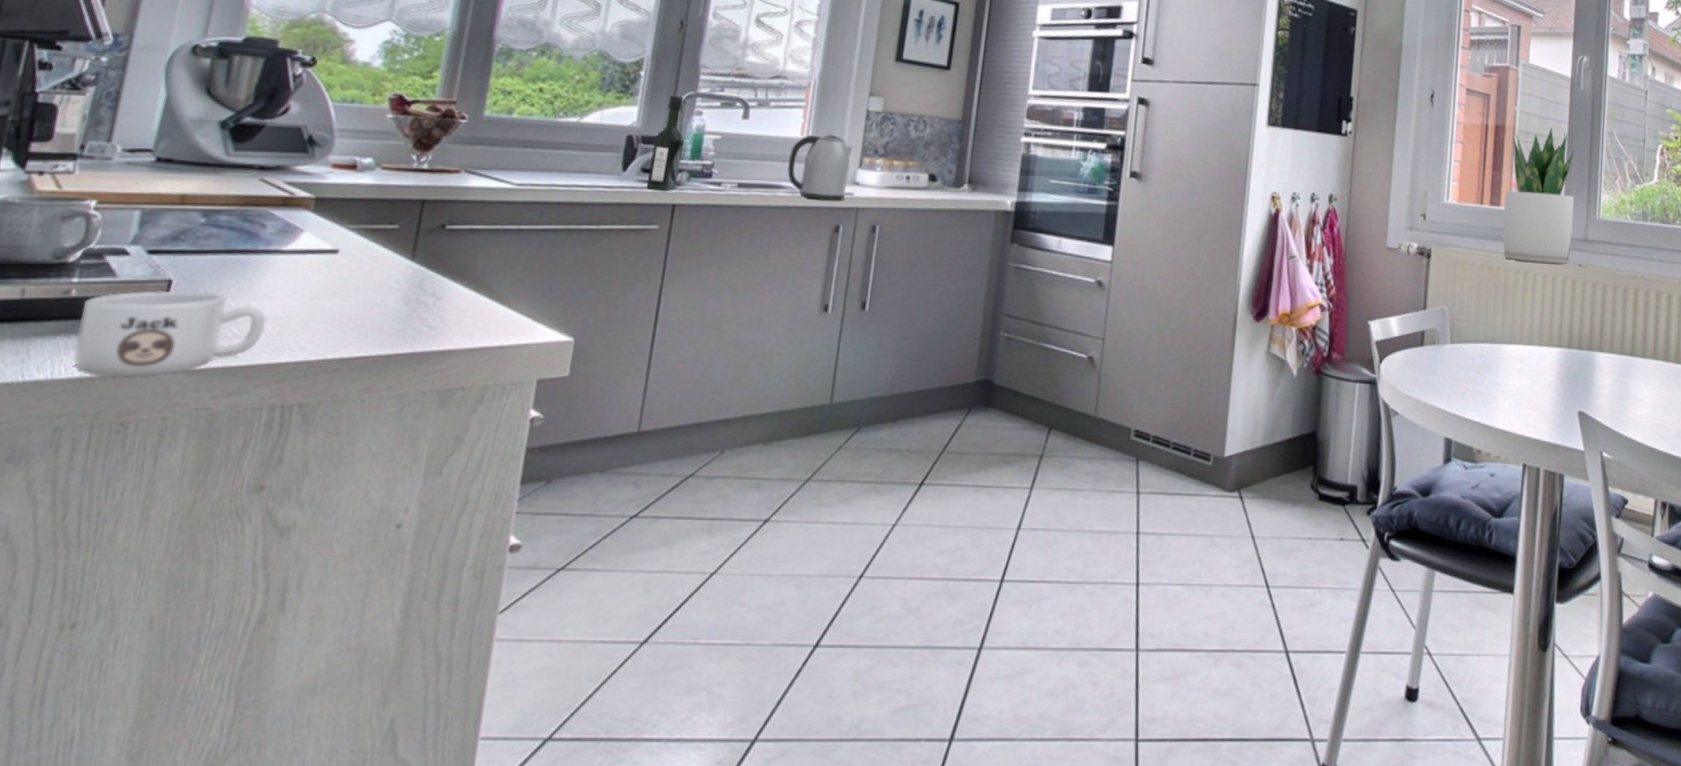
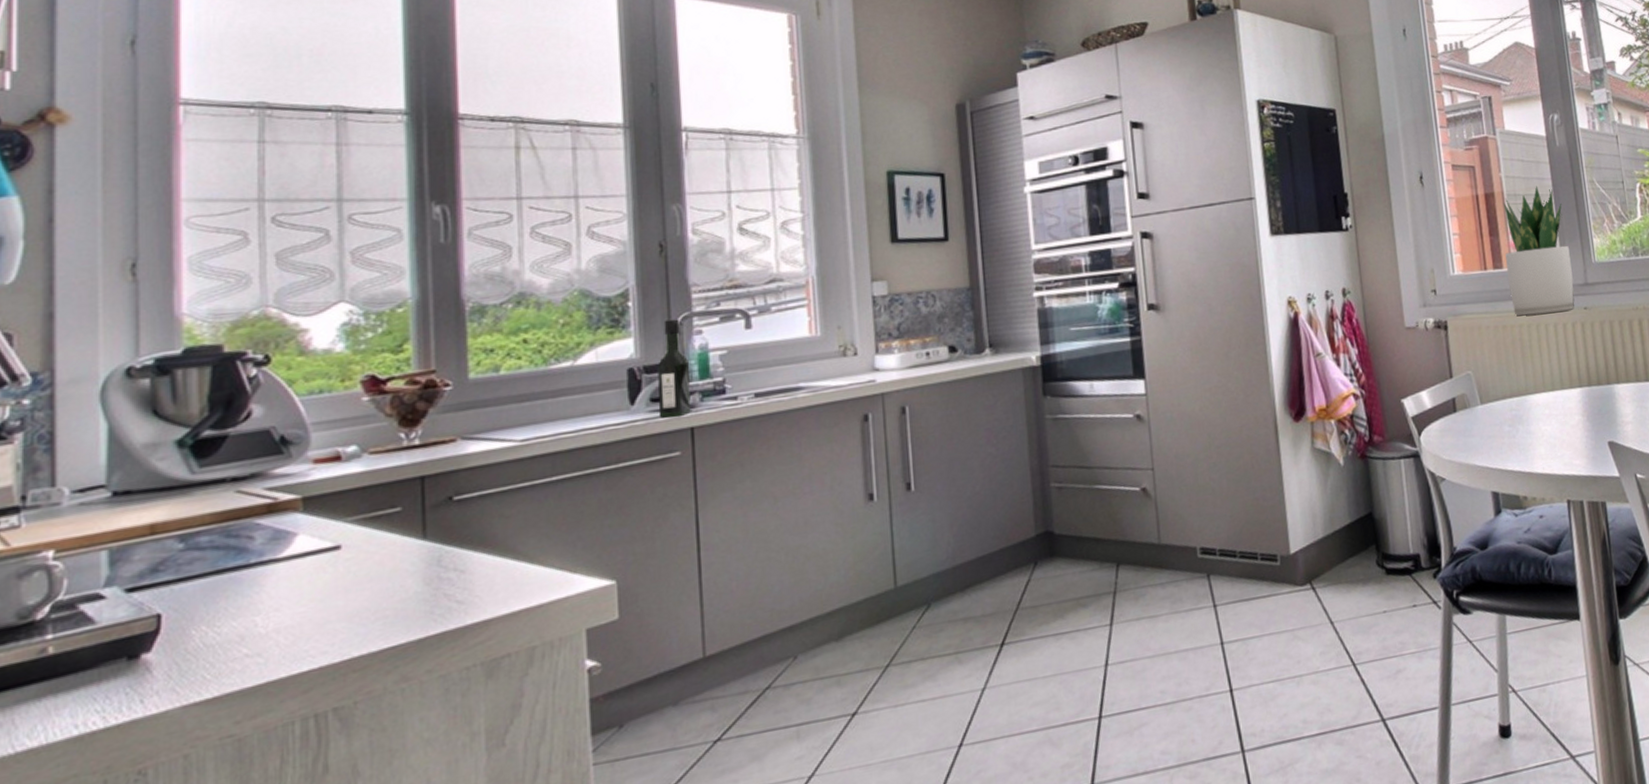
mug: present [72,290,267,379] -> none [64,616,278,731]
kettle: present [787,134,853,202] -> none [802,326,869,395]

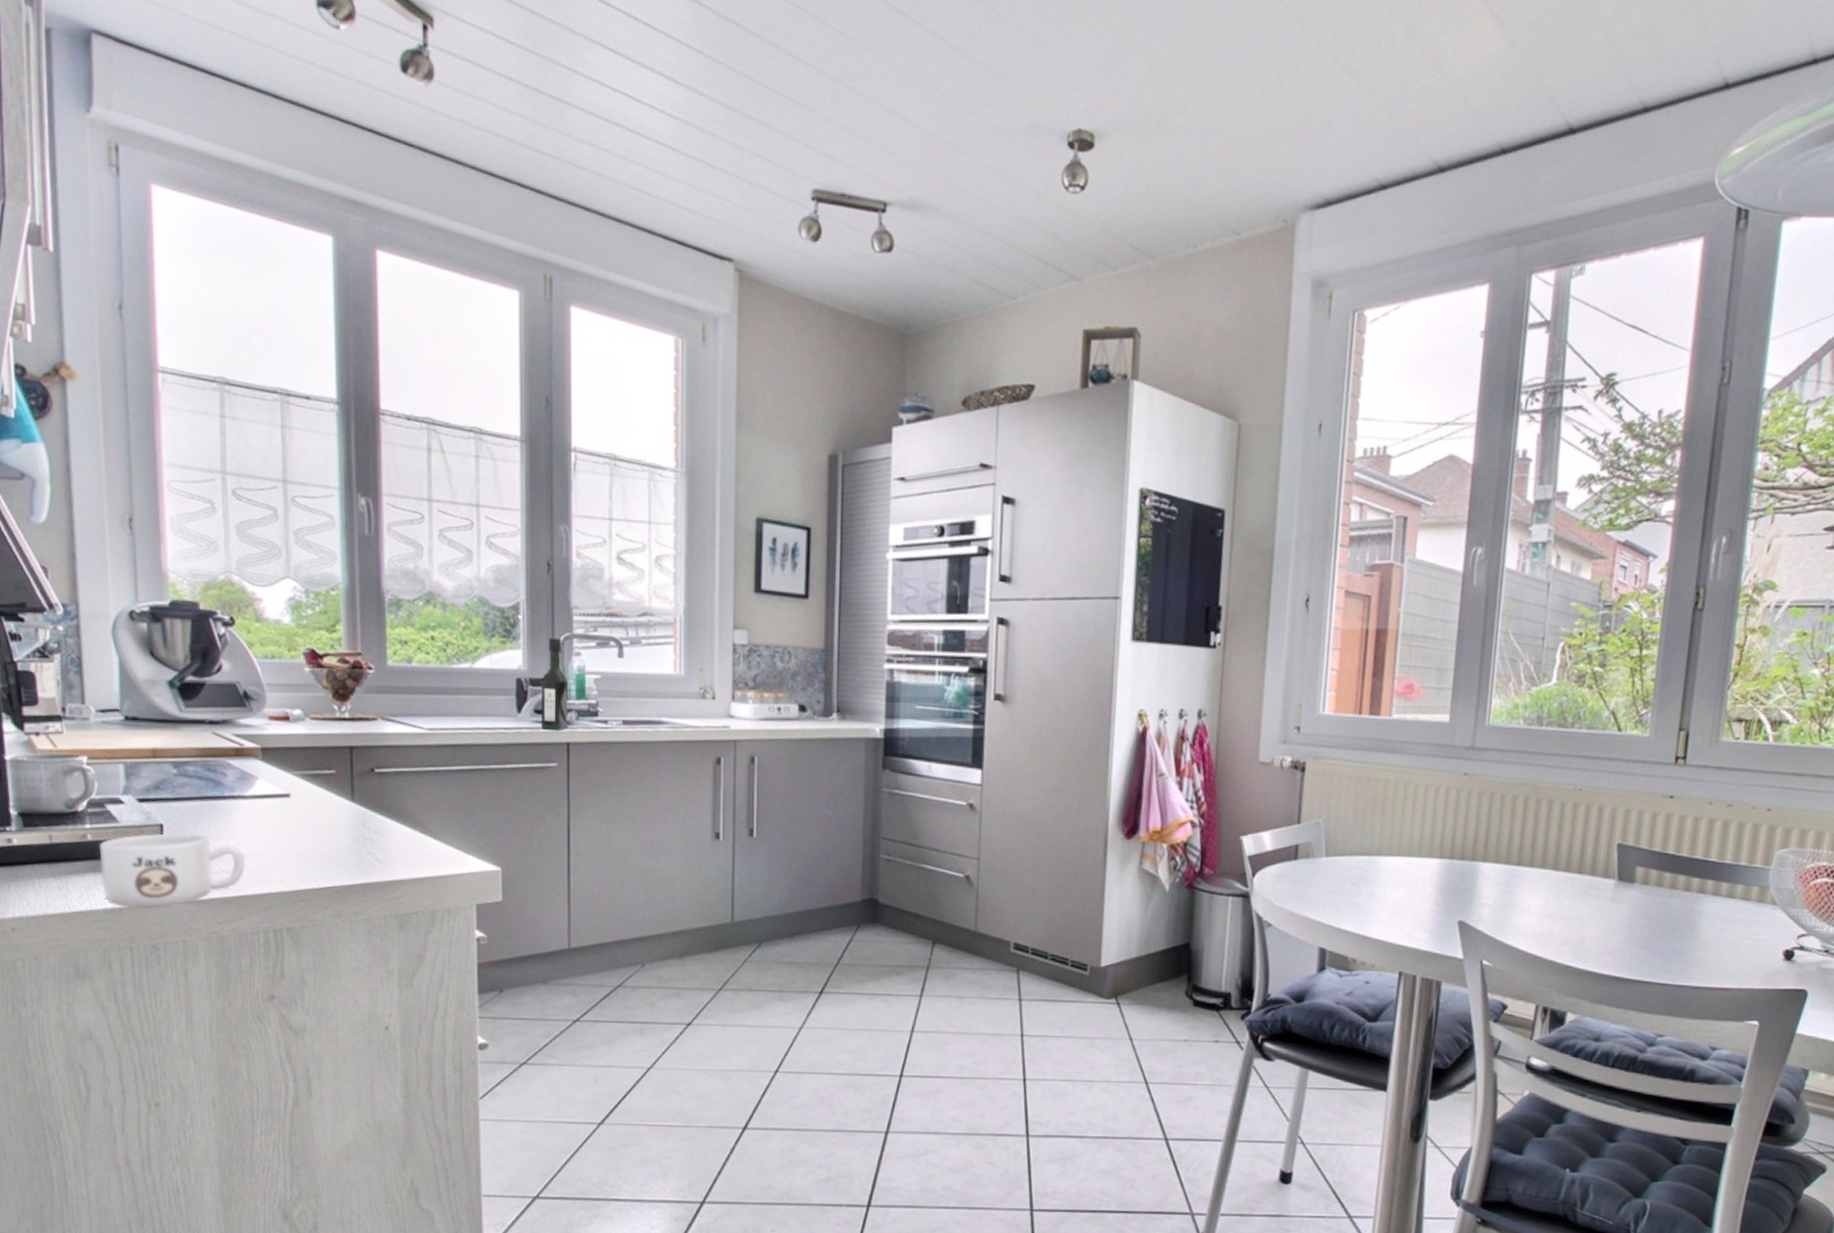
mug: none [64,616,278,731] -> present [98,832,246,909]
planter: present [1504,186,1575,316] -> none [1382,628,1465,774]

